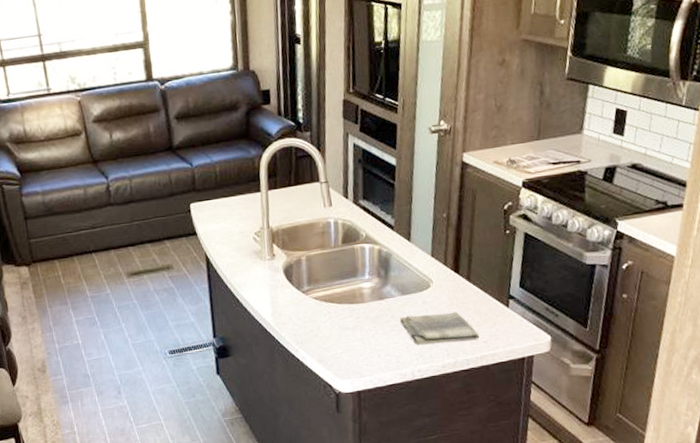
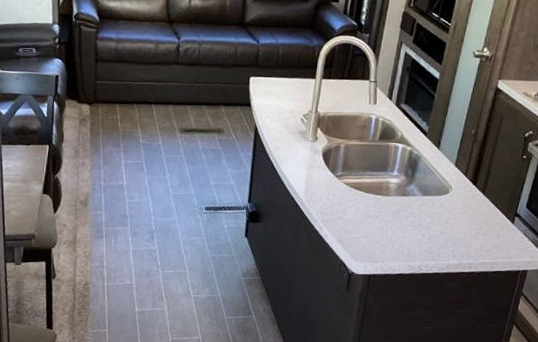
dish towel: present [400,312,480,345] -> none [417,215,484,248]

